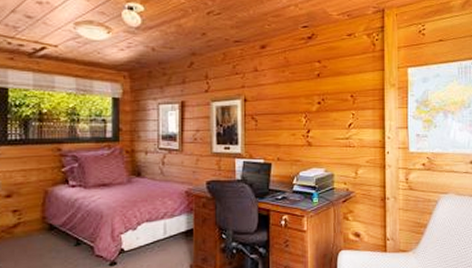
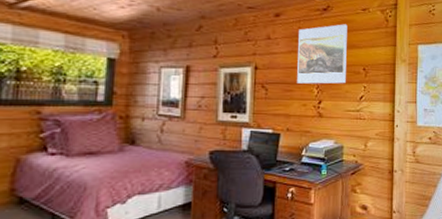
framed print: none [285,51,334,114] -> present [297,24,347,84]

